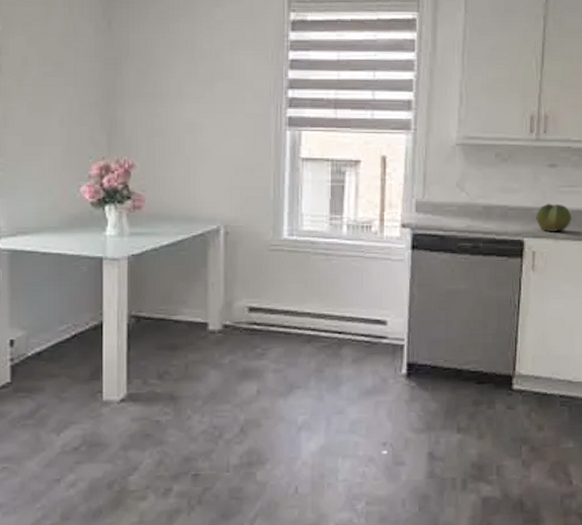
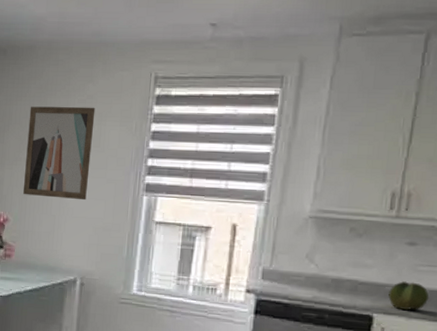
wall art: none [150,34,226,139] -> present [23,106,96,201]

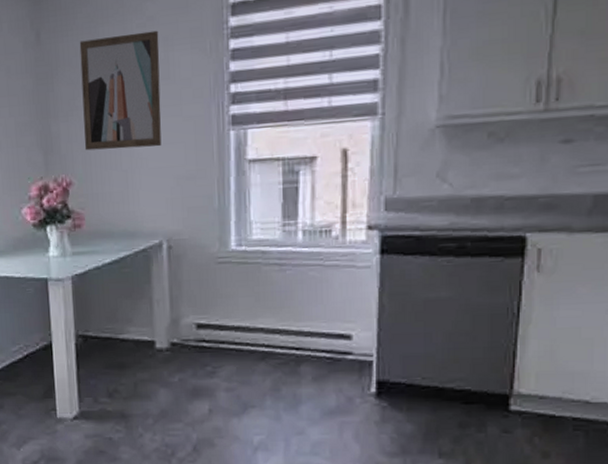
cabbage: present [388,281,429,311] -> none [543,188,594,224]

